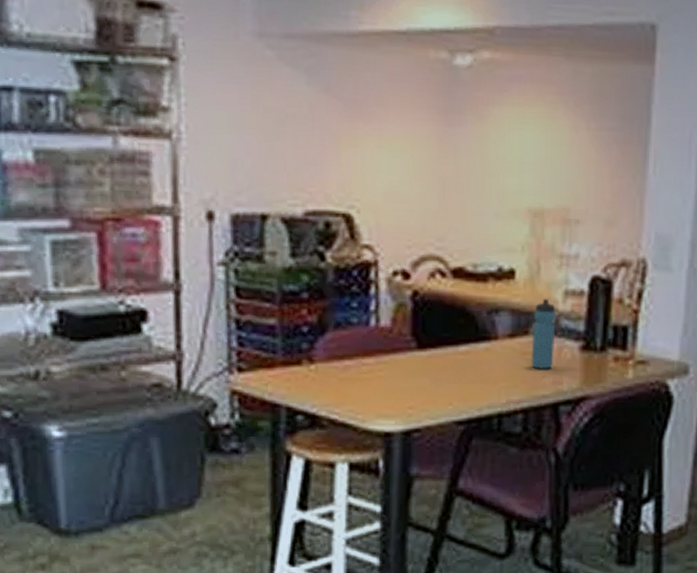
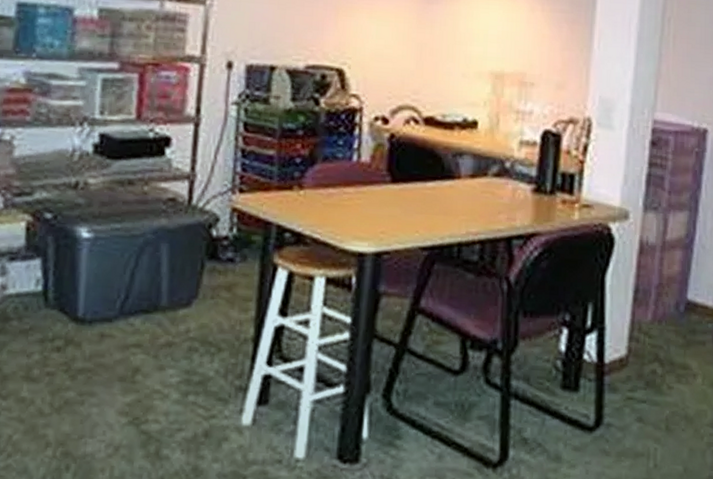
water bottle: present [531,299,556,369] -> none [488,147,512,207]

